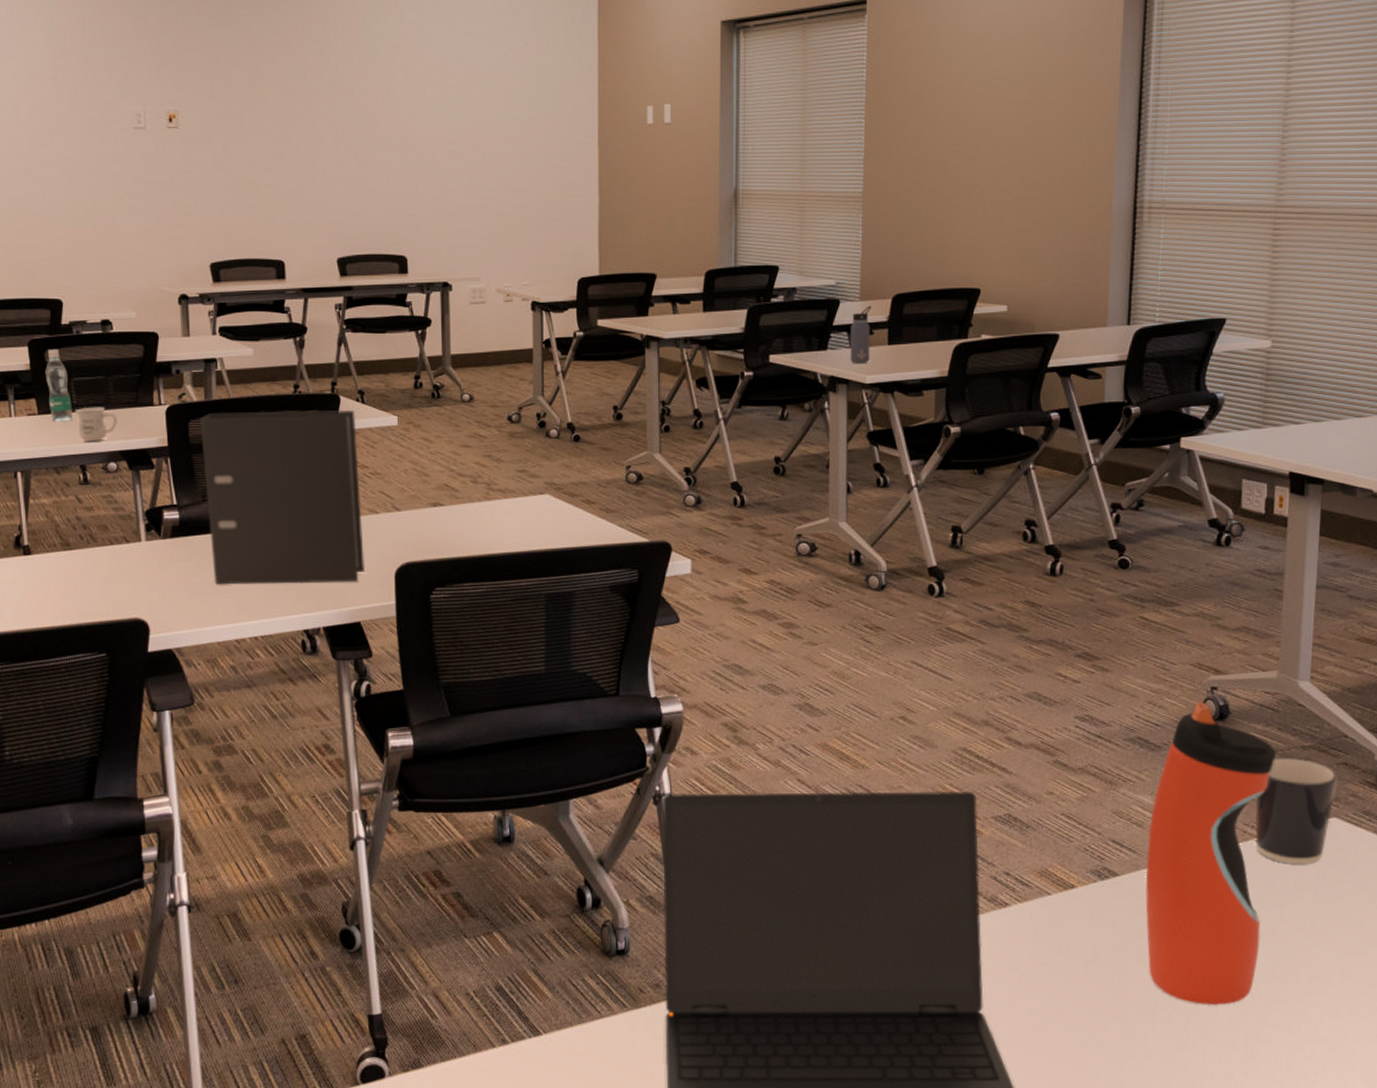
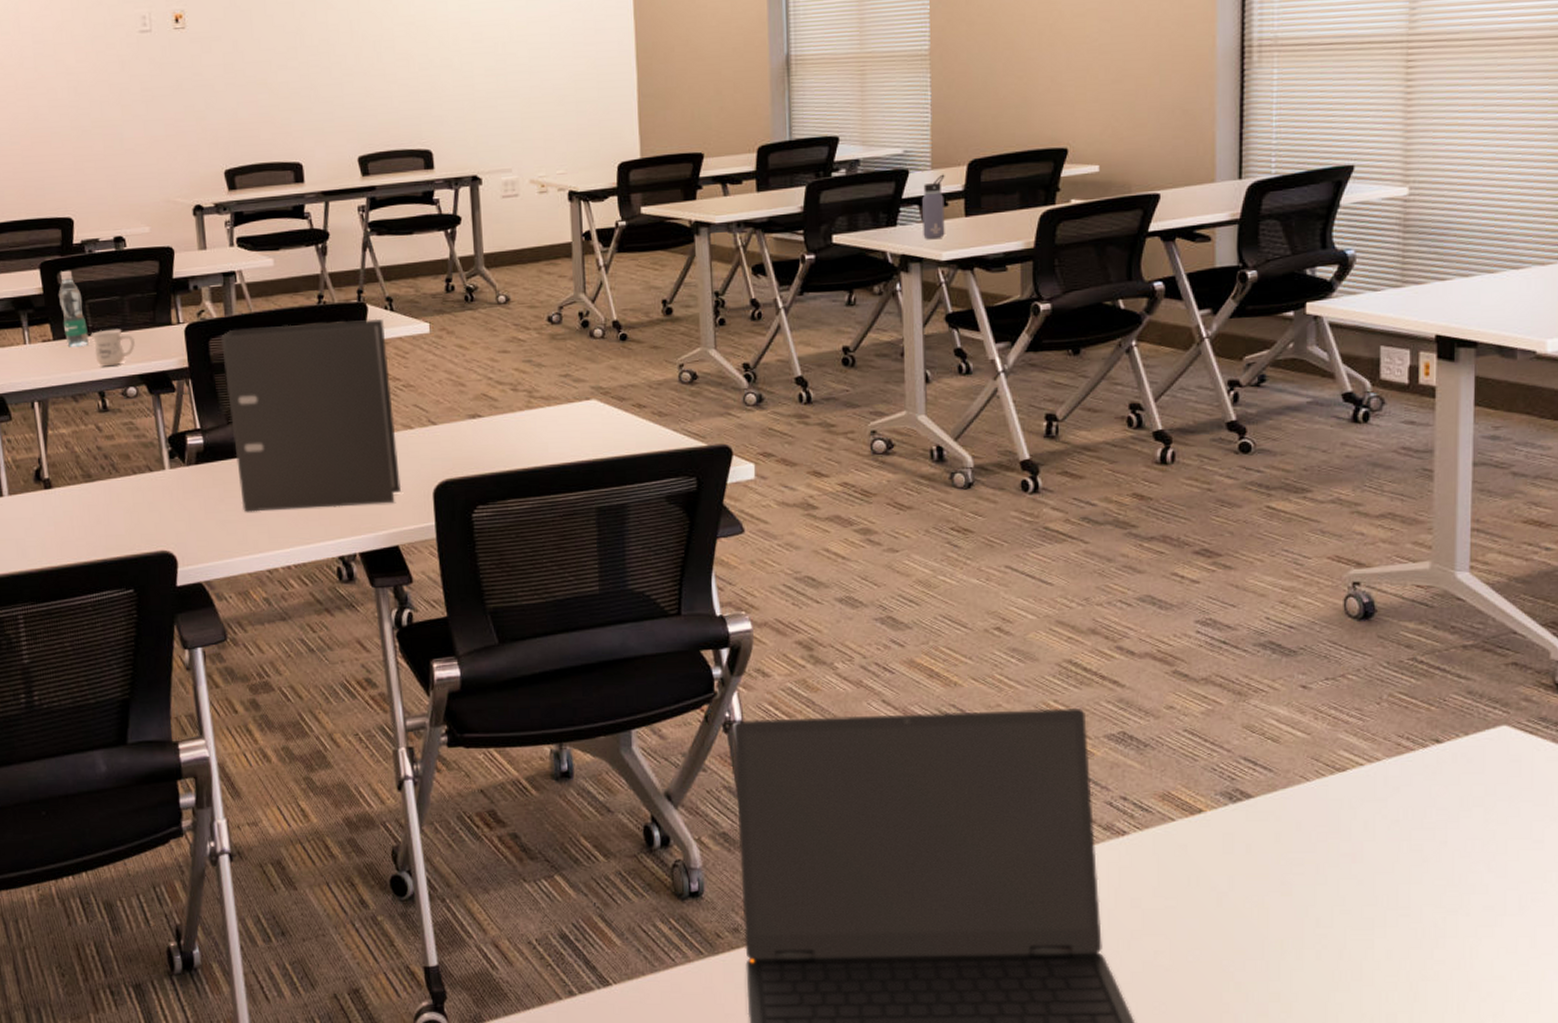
water bottle: present [1145,702,1277,1006] -> none [1284,599,1433,941]
mug: present [1255,757,1339,865] -> none [1410,658,1508,780]

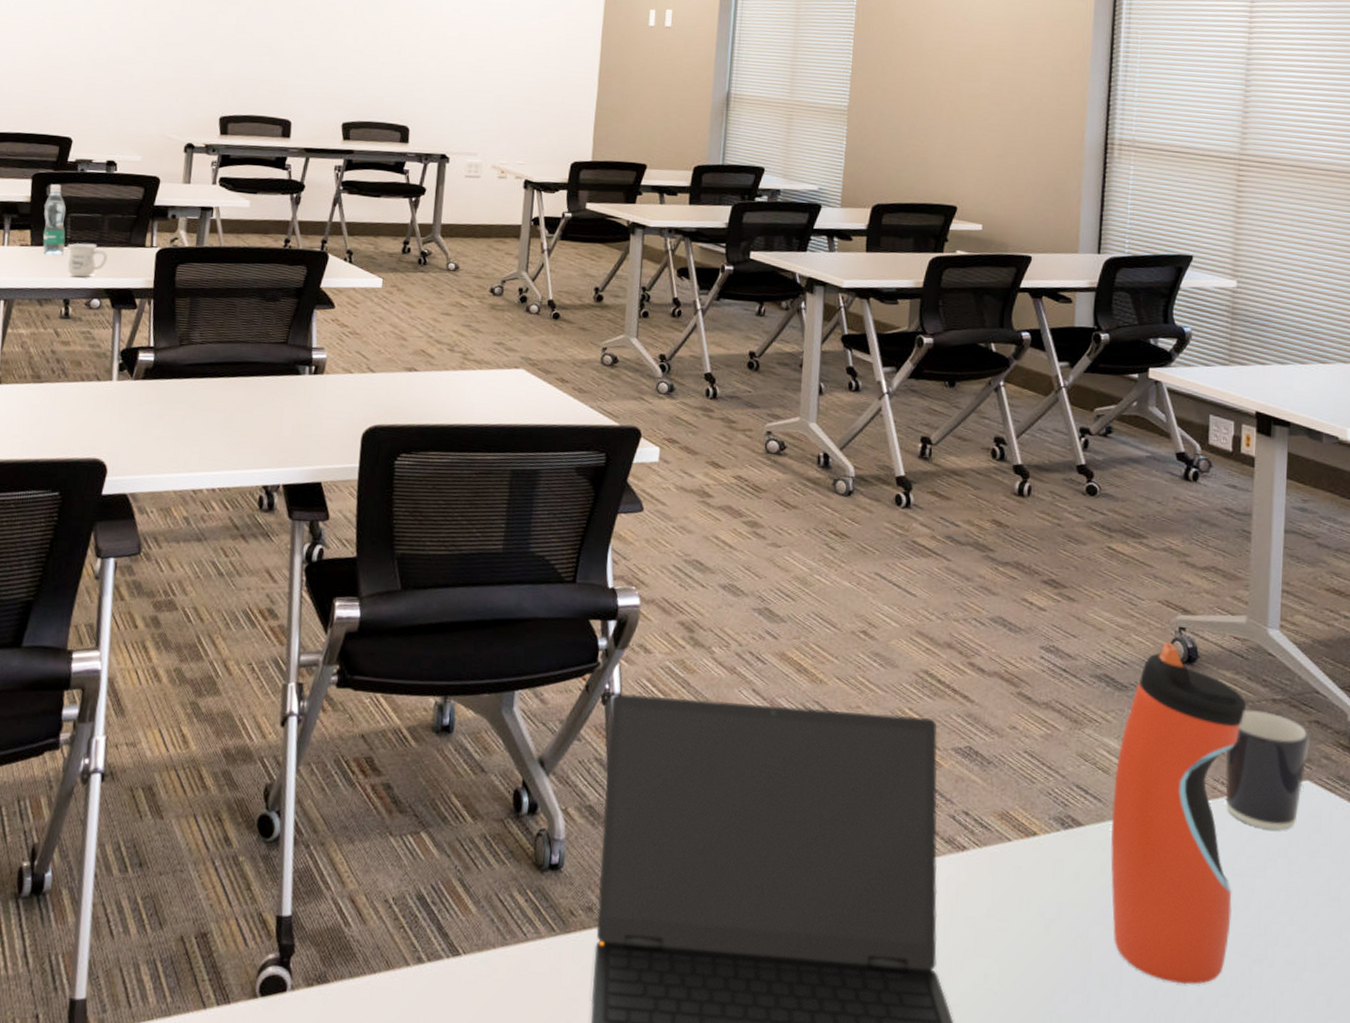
binder: present [220,318,402,512] -> none [179,259,342,441]
water bottle: present [922,174,945,239] -> none [828,212,852,268]
water bottle: none [1284,599,1433,941] -> present [1110,642,1247,985]
mug: none [1410,658,1508,780] -> present [1225,708,1311,831]

